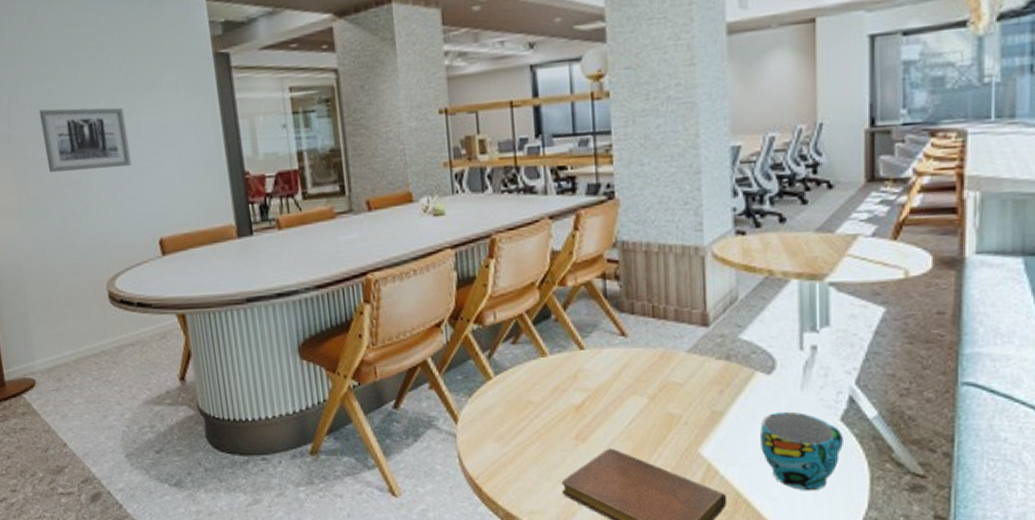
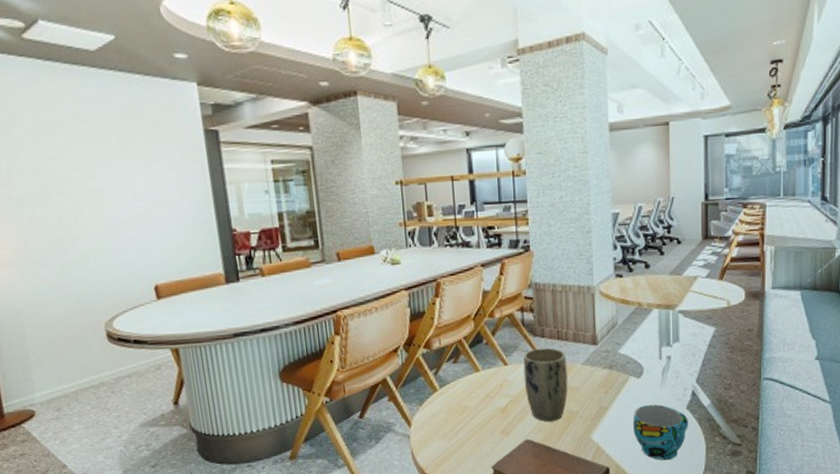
wall art: present [39,107,132,172] -> none [38,173,129,228]
plant pot: none [605,328,667,427] -> present [523,347,568,422]

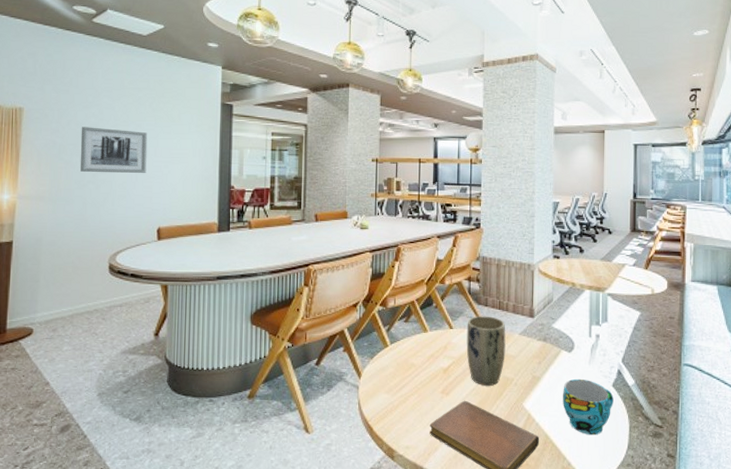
wall art: none [38,173,129,228] -> present [80,127,148,173]

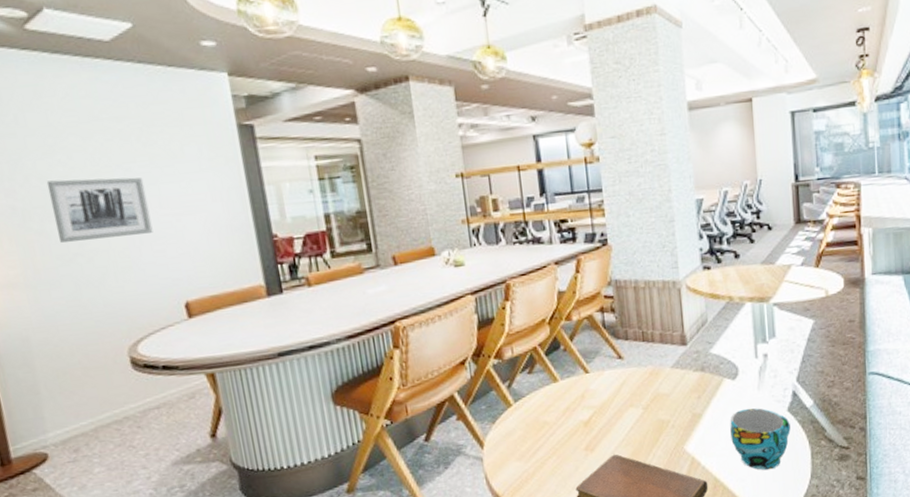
plant pot: present [466,316,506,386] -> none [606,351,657,434]

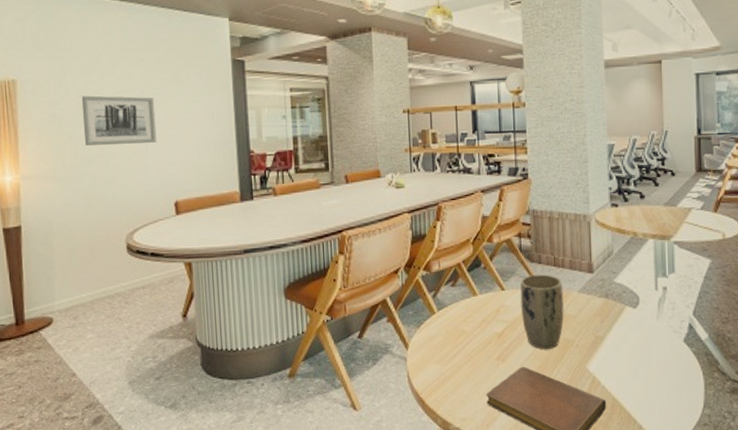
plant pot: none [606,351,657,434] -> present [520,274,564,349]
cup: present [730,408,791,470] -> none [629,335,686,396]

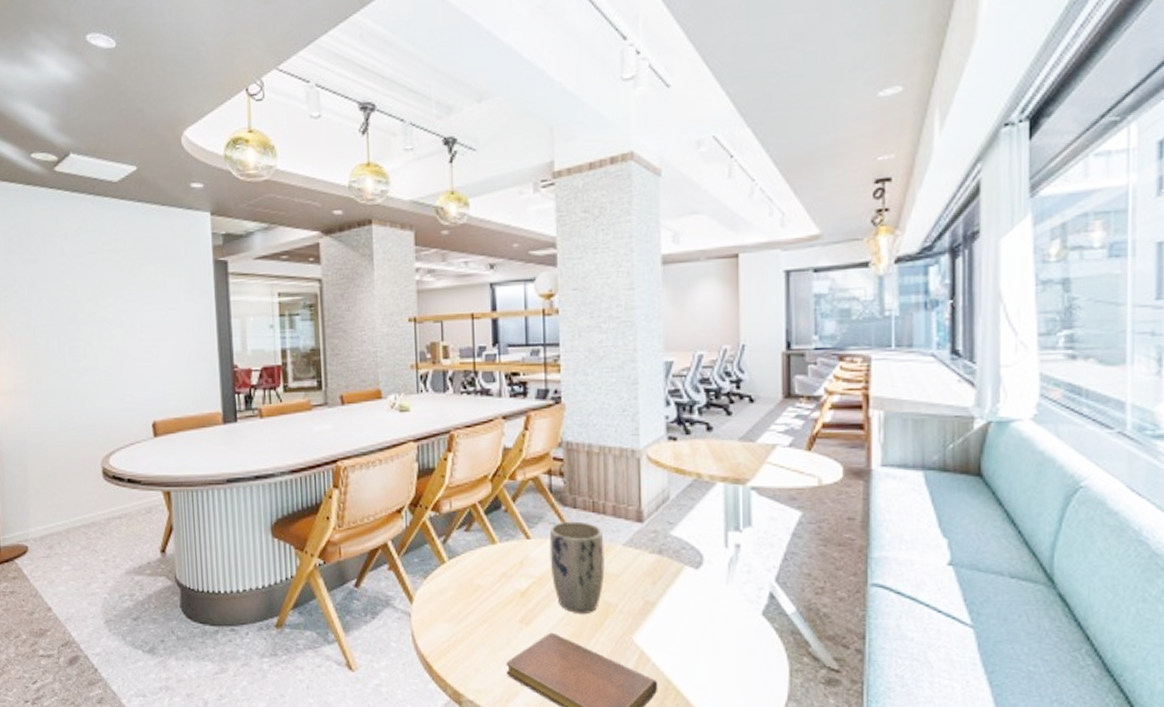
wall art: present [81,95,157,145] -> none [55,302,134,358]

